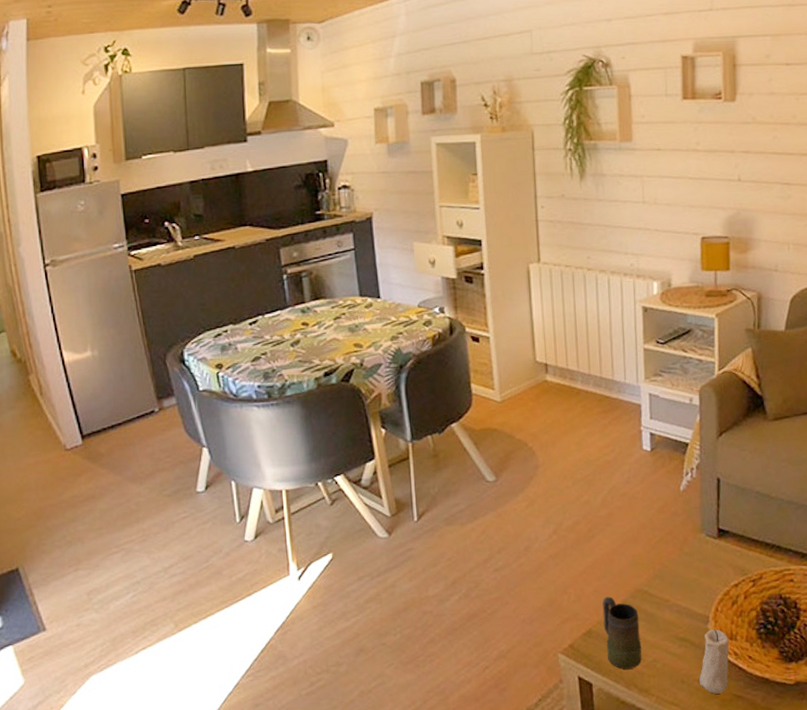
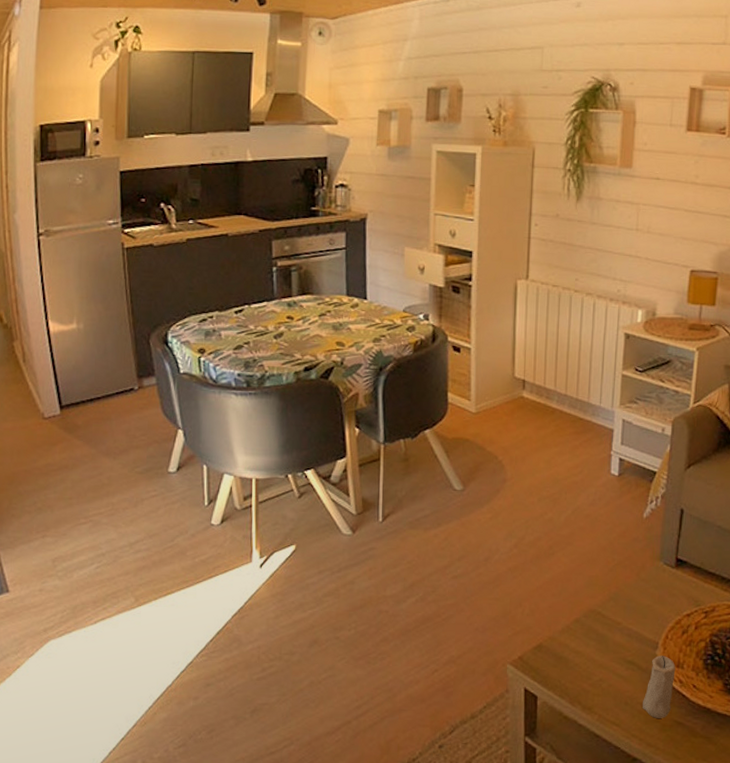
mug: present [602,596,642,669] -> none [554,614,590,686]

